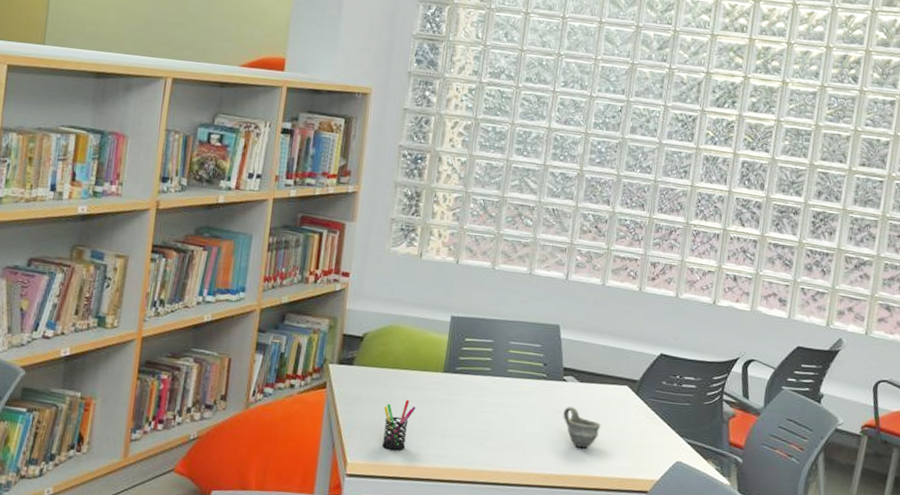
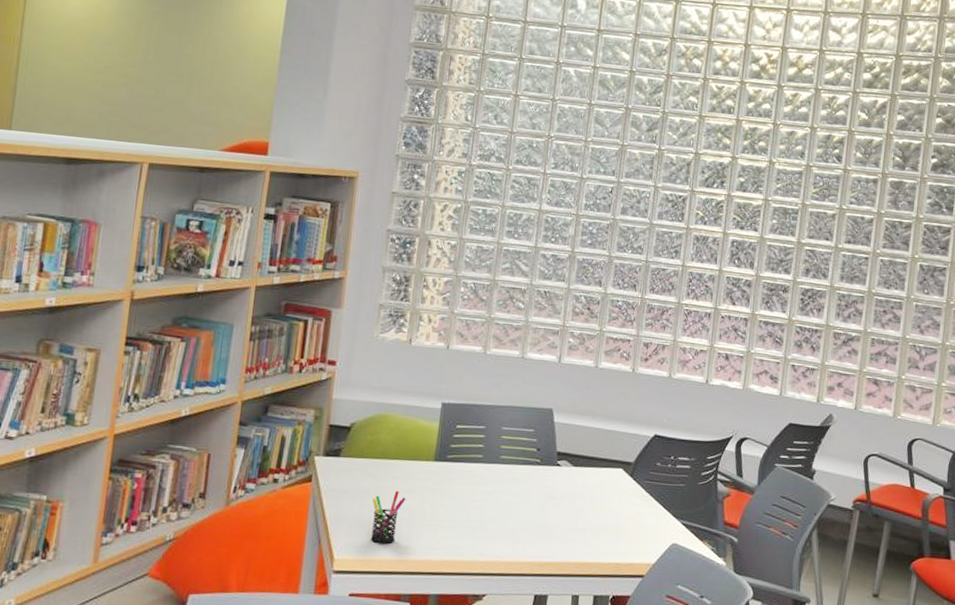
cup: present [563,407,601,449] -> none [557,492,596,534]

